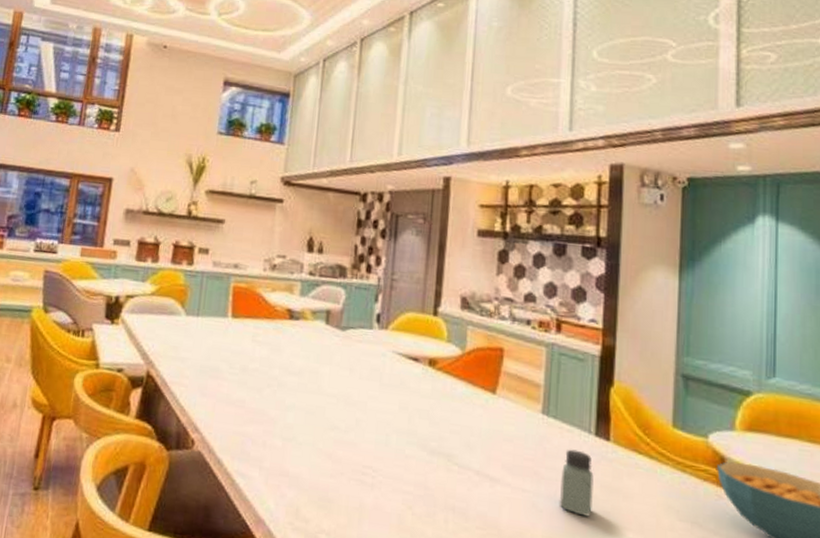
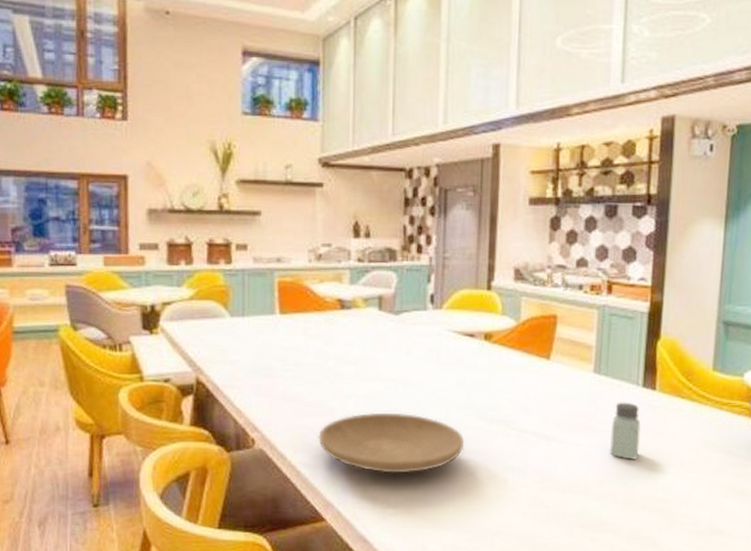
plate: none [256,427,404,499] -> present [318,412,465,474]

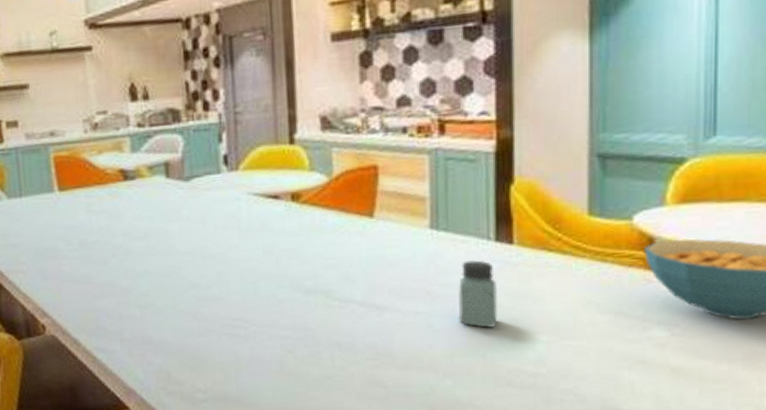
plate: present [318,412,465,474] -> none [112,288,279,356]

